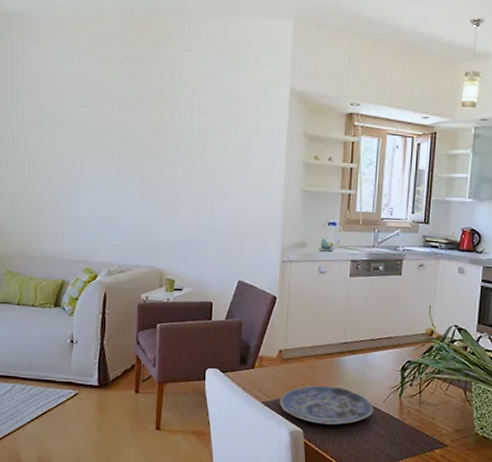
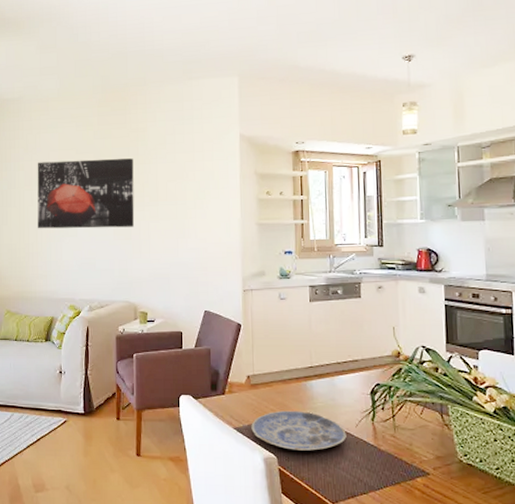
wall art: none [47,97,166,184] -> present [37,158,135,229]

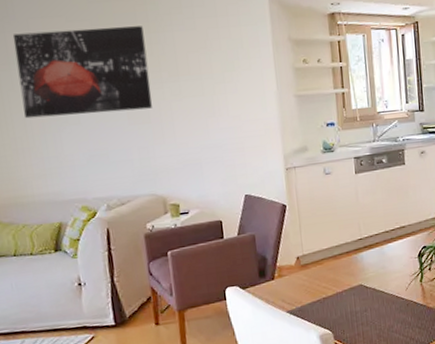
plate: present [251,410,347,451] -> none [304,283,398,323]

